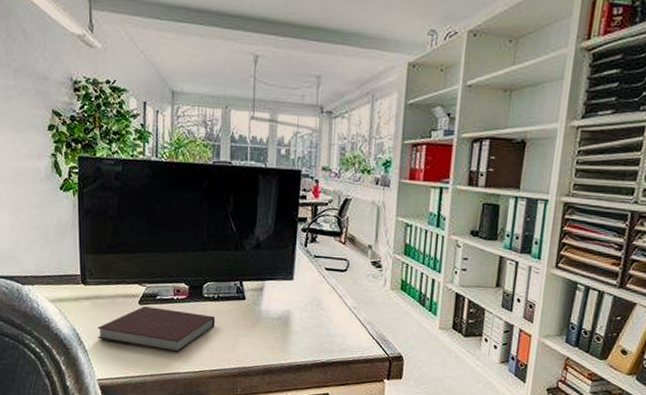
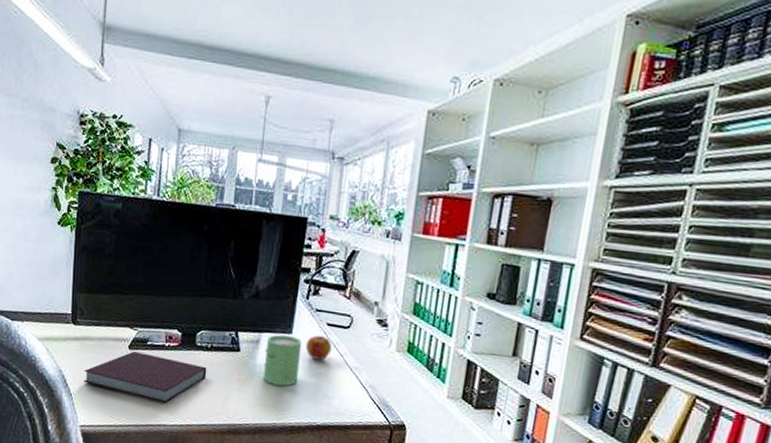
mug: none [268,281,302,329] -> present [262,334,302,387]
apple: none [306,280,332,302] -> present [305,335,333,360]

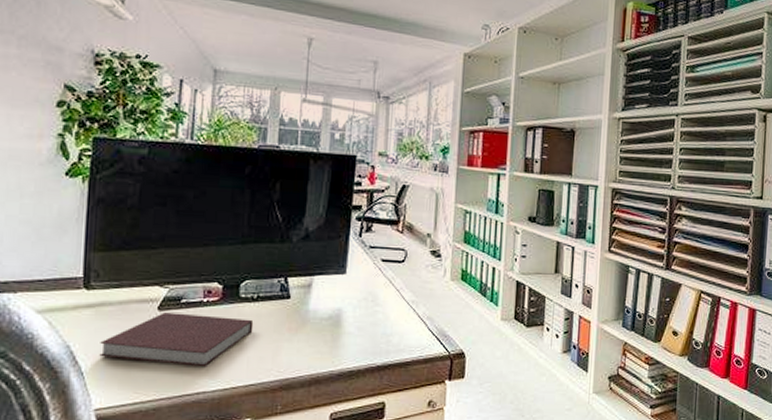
mug: present [262,334,302,387] -> none [316,276,356,330]
apple: present [305,335,333,360] -> none [360,273,388,298]

